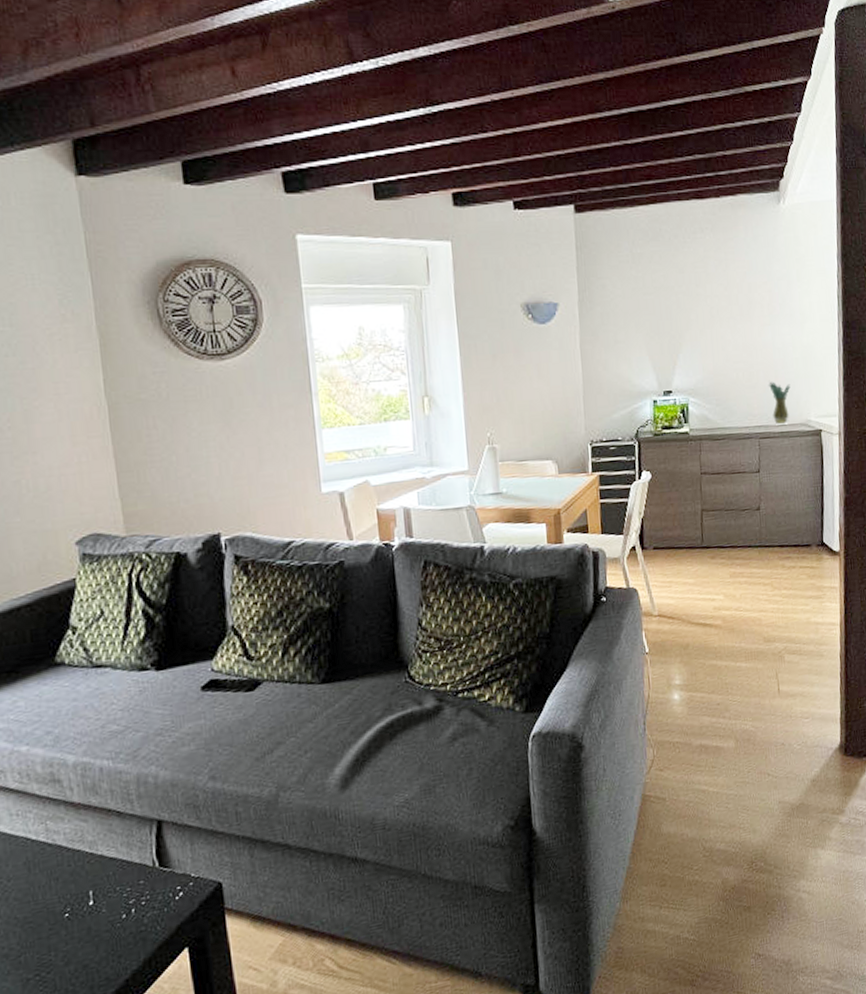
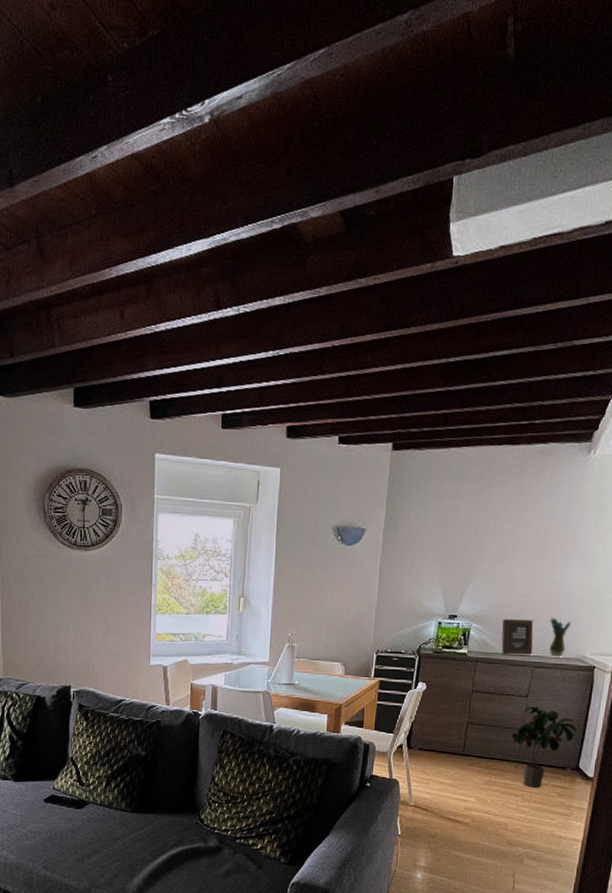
picture frame: none [720,387,757,428] -> present [501,619,533,655]
potted plant: none [749,481,815,573] -> present [511,706,577,788]

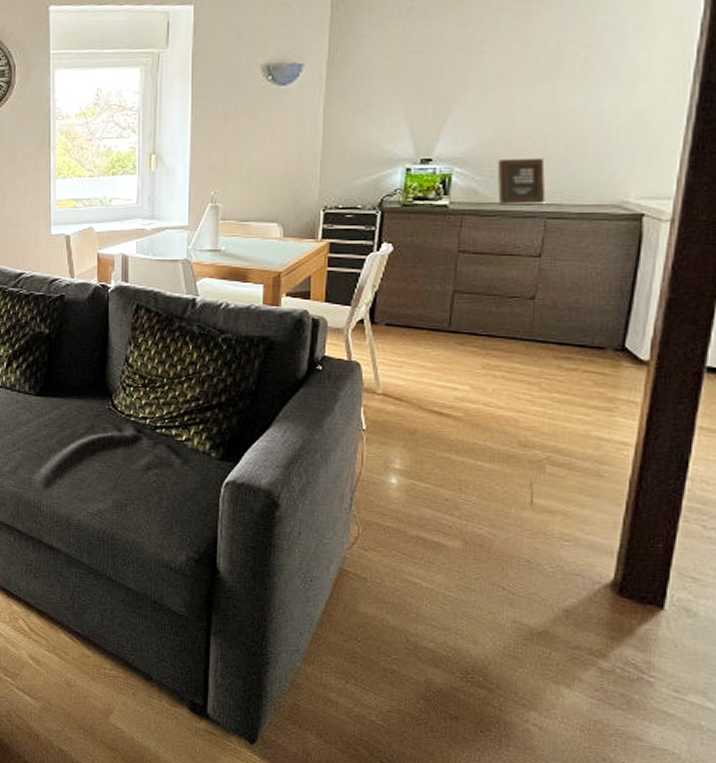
potted plant: present [511,706,577,788] -> none [518,268,619,374]
vase: present [549,617,571,658] -> none [568,153,603,205]

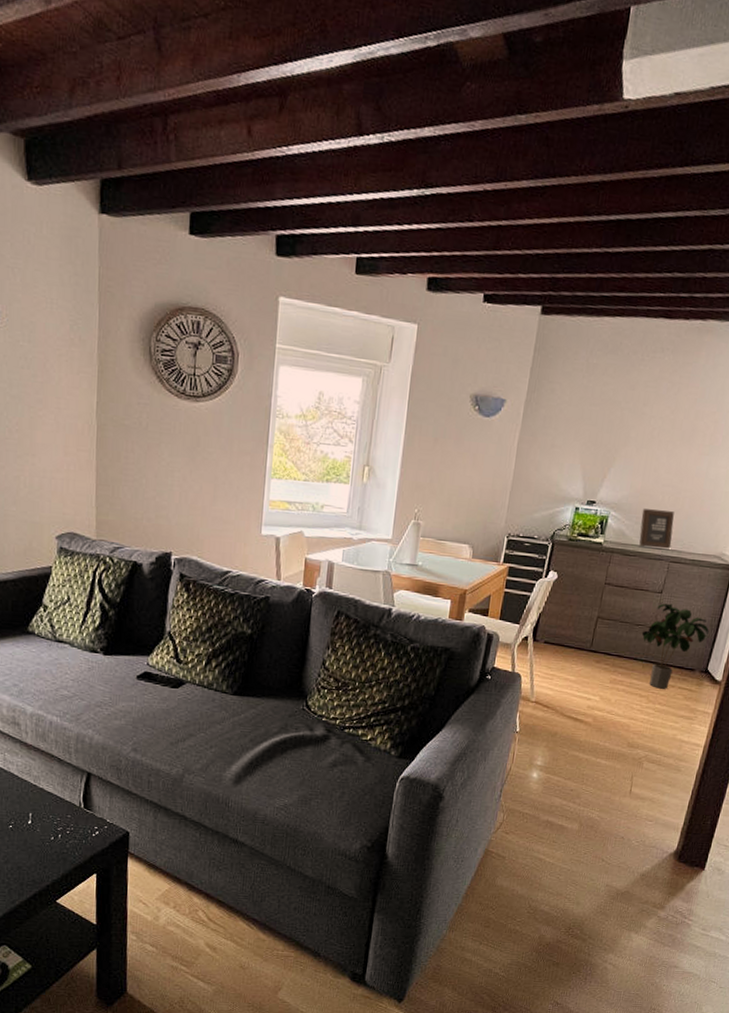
potted plant: none [518,268,619,374] -> present [641,603,709,689]

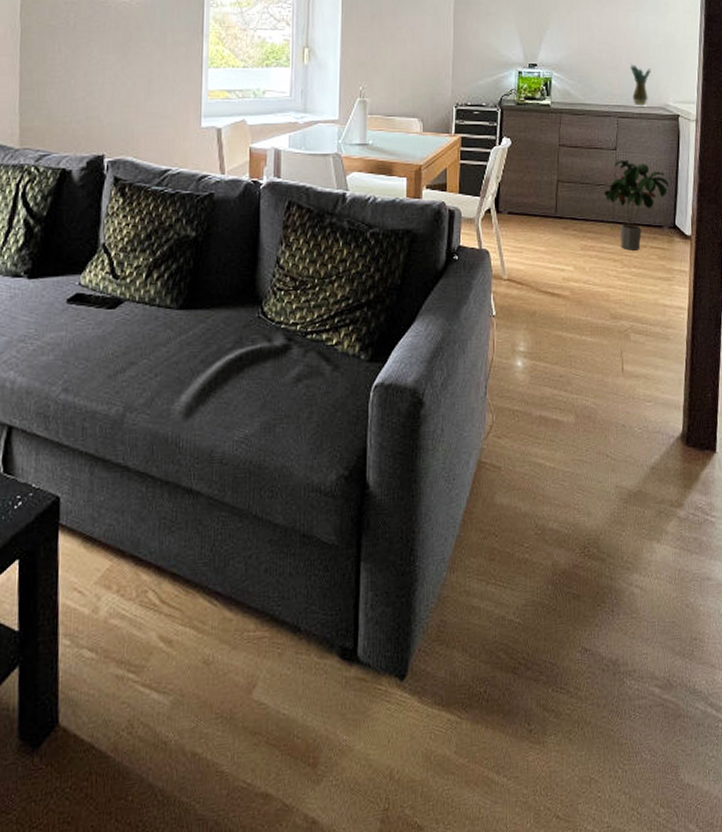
picture frame: present [639,509,674,549] -> none [583,67,617,105]
vase: none [688,510,714,553] -> present [629,64,651,106]

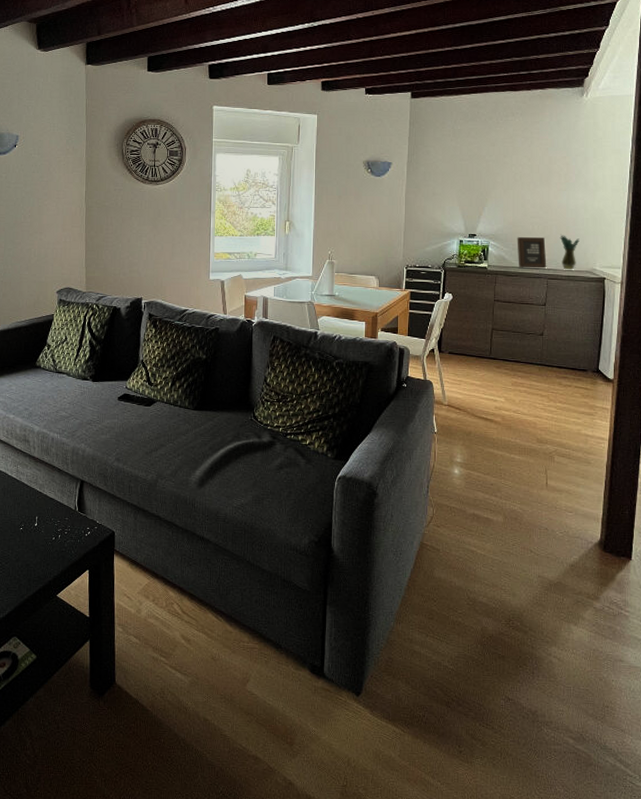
picture frame: none [583,67,617,105] -> present [517,237,547,268]
potted plant: present [604,160,669,251] -> none [533,314,593,389]

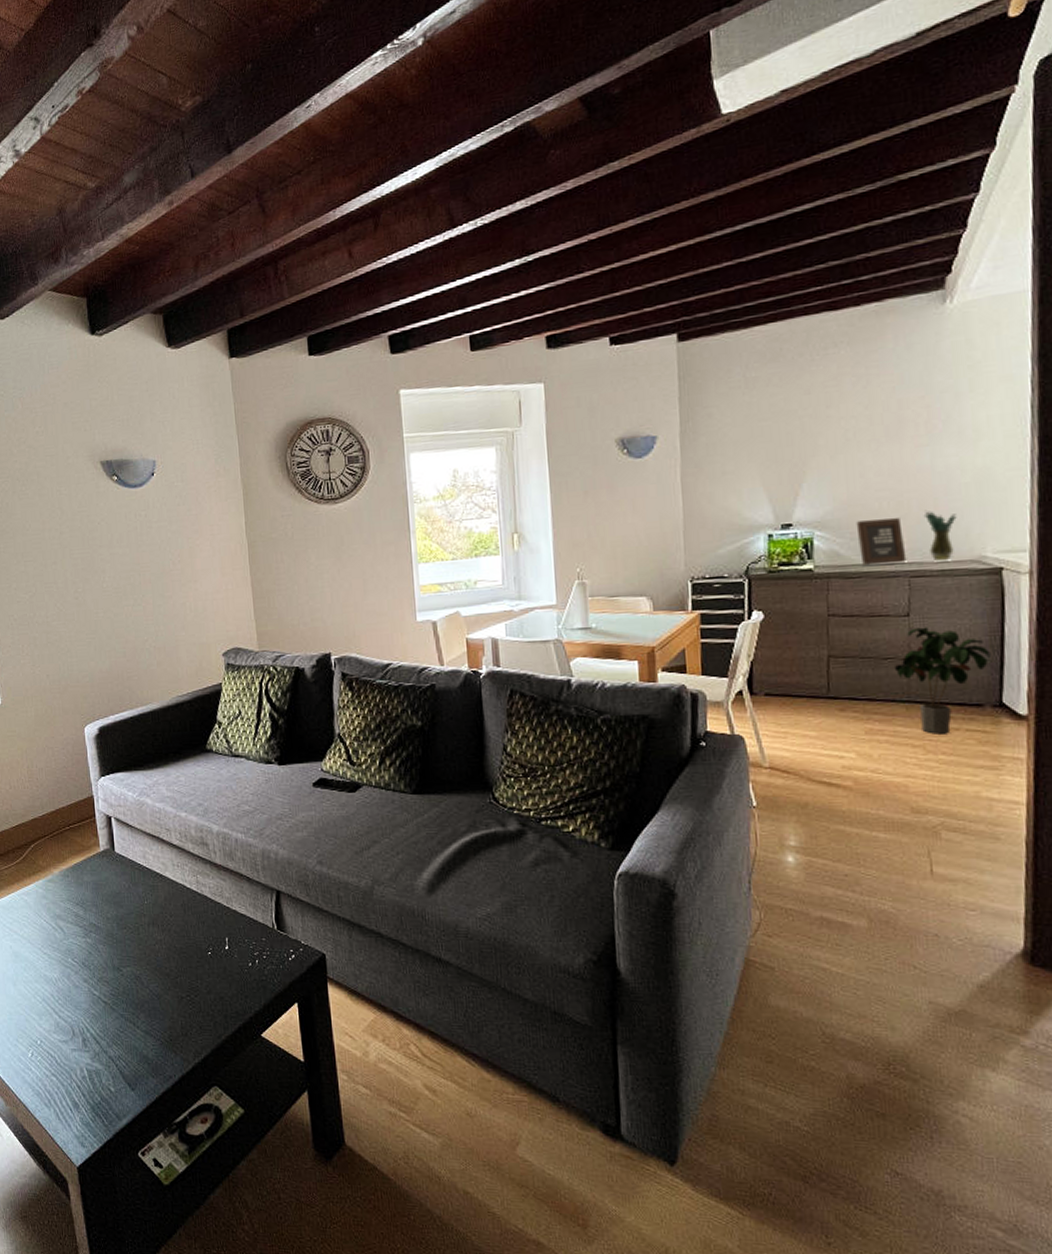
potted plant: none [533,314,593,389] -> present [894,627,990,735]

